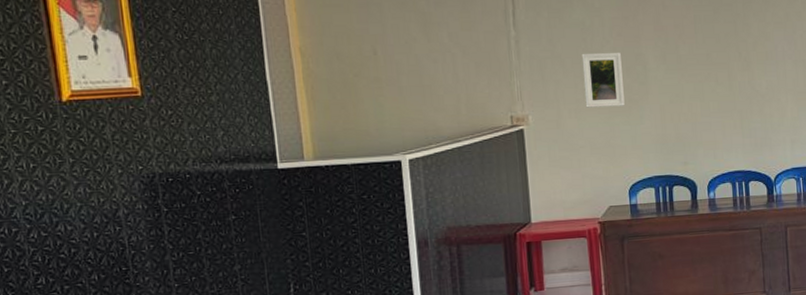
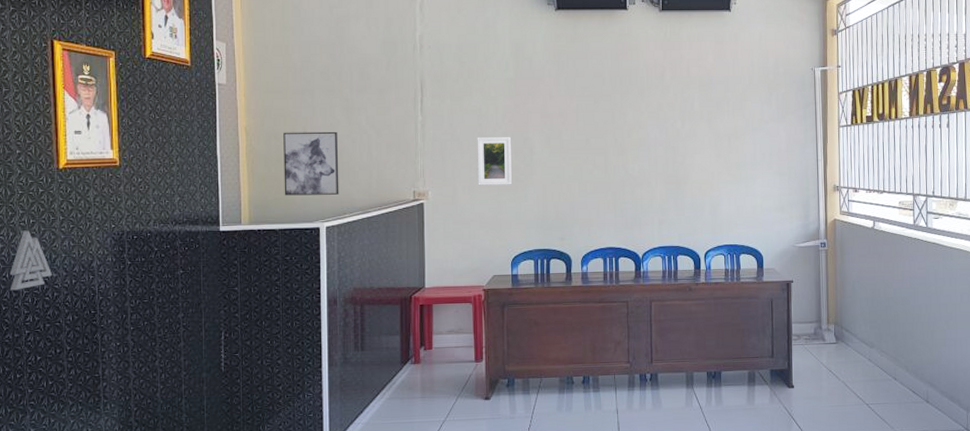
decorative emblem: none [9,176,67,249] -> present [9,230,53,291]
wall art: none [348,50,422,126] -> present [283,131,339,196]

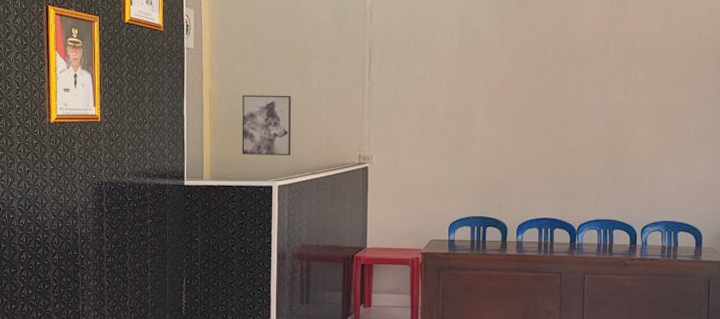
decorative emblem: present [9,230,53,291] -> none [8,177,43,230]
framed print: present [477,136,512,186] -> none [420,104,453,152]

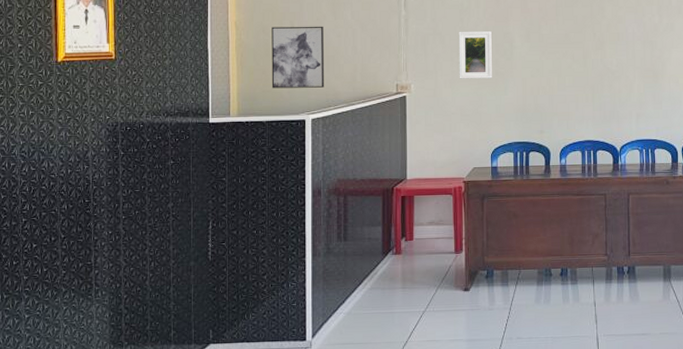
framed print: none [420,104,453,152] -> present [458,31,492,79]

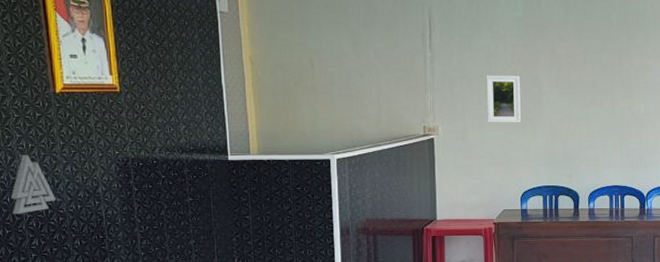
decorative emblem: none [9,121,50,180] -> present [10,154,57,214]
wall art: present [271,26,325,89] -> none [290,63,349,128]

